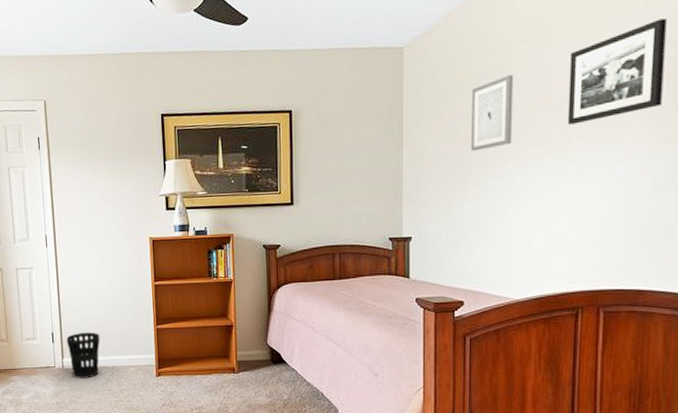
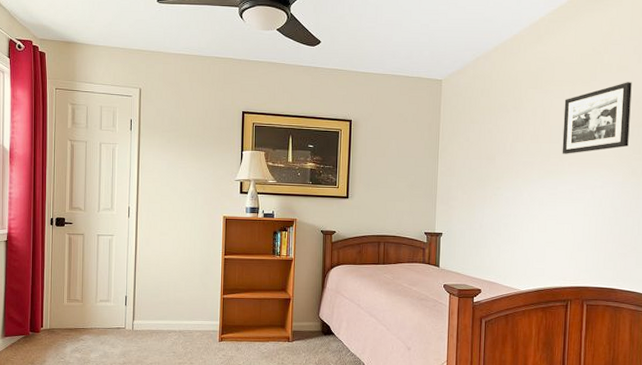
wastebasket: present [66,332,100,378] -> none [139,297,170,340]
wall art: present [470,74,514,152] -> none [490,110,524,168]

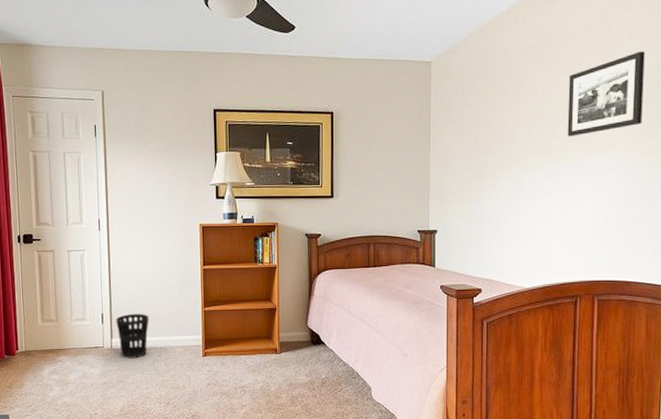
wastebasket: none [139,297,170,340] -> present [116,313,149,358]

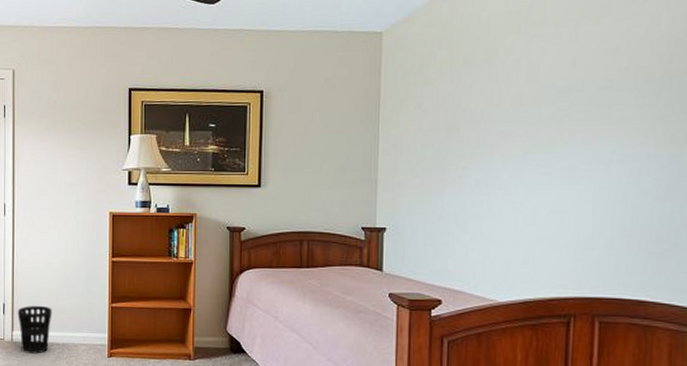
picture frame: present [567,51,645,137] -> none [558,14,669,119]

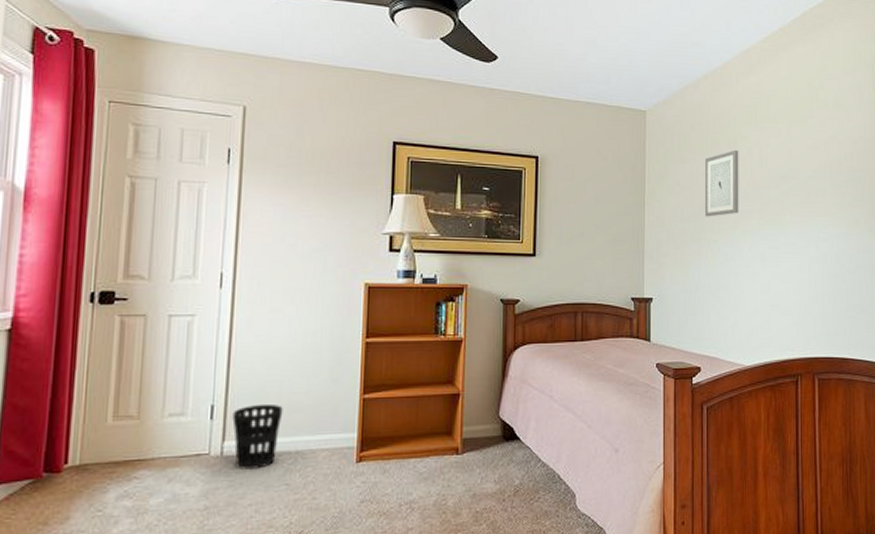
wall art: none [451,64,500,142] -> present [704,149,739,217]

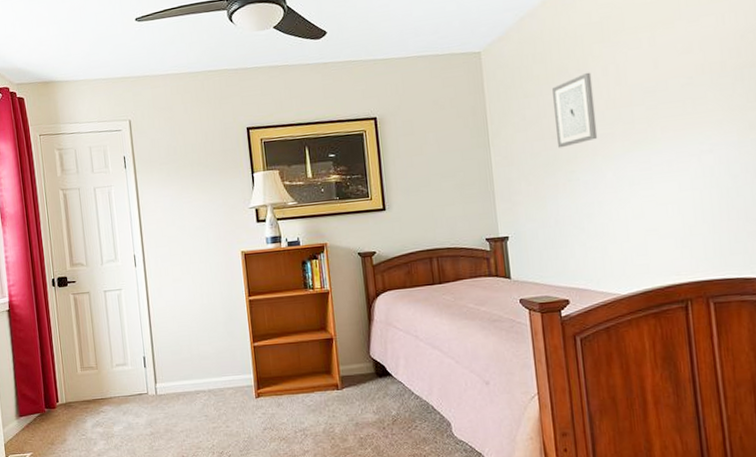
wastebasket: present [232,403,283,470] -> none [159,354,195,405]

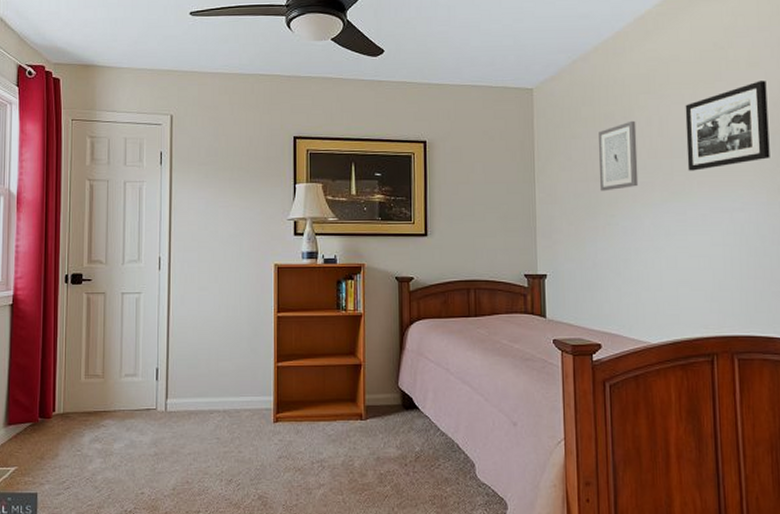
picture frame: none [643,13,739,118] -> present [685,80,770,171]

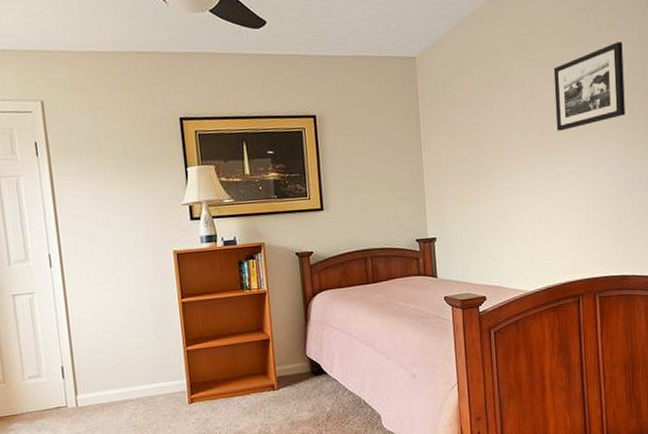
wall art: present [599,120,639,192] -> none [478,85,515,156]

